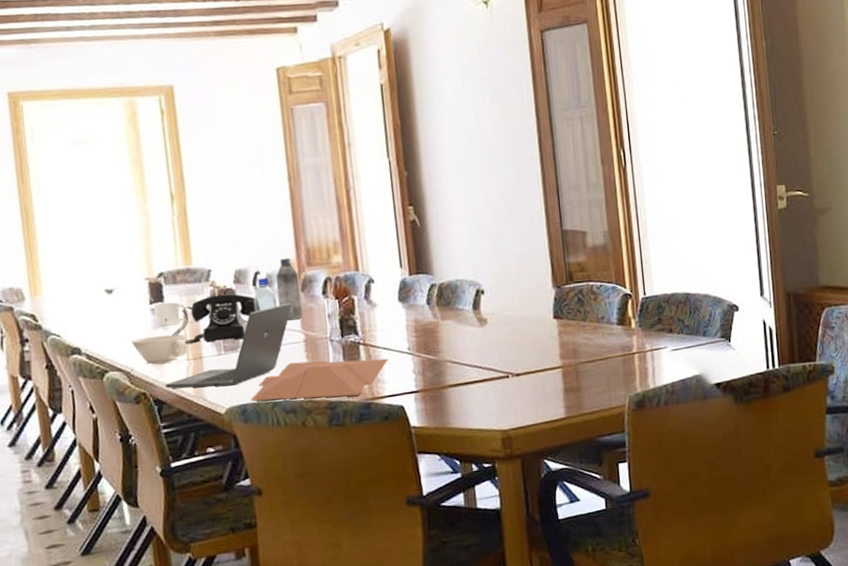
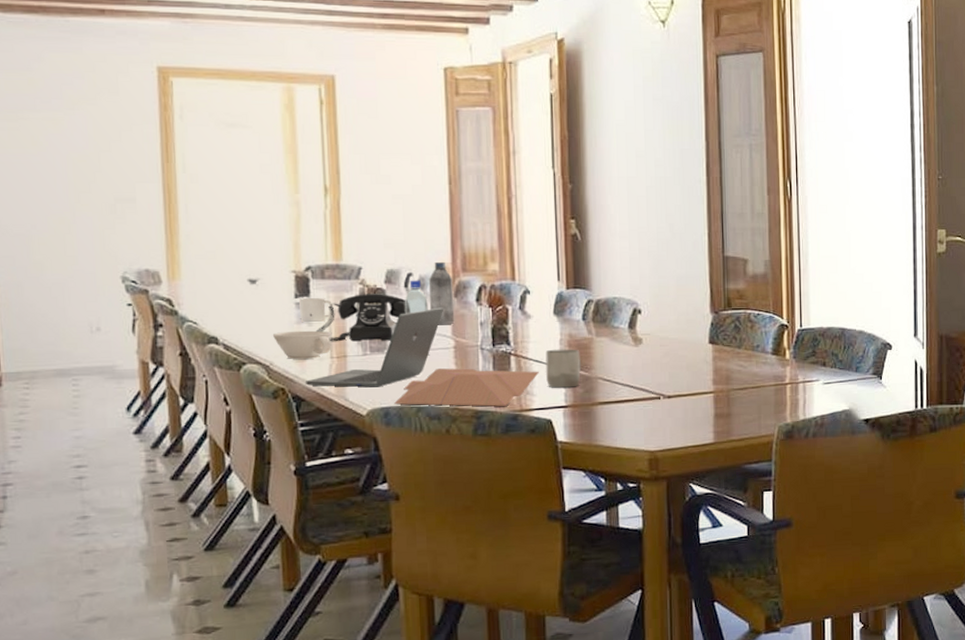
cup: none [393,334,430,374] -> present [545,349,582,388]

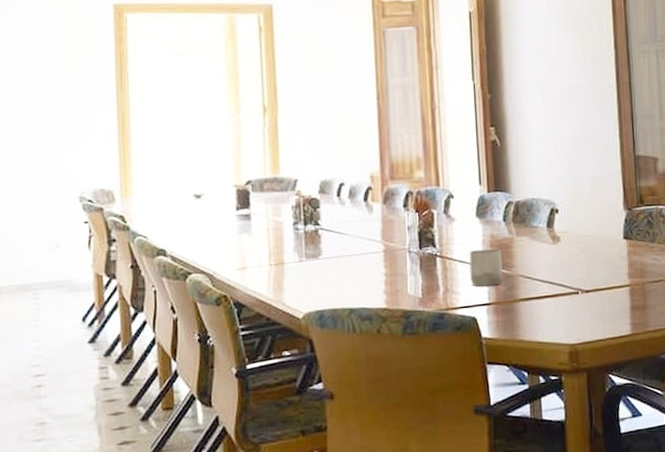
cup: present [272,330,332,359] -> none [215,240,271,268]
mug: present [298,298,334,324] -> none [239,209,272,234]
laptop: present [306,307,443,387] -> none [246,214,373,292]
telephone: present [315,294,406,342] -> none [255,203,338,251]
papers: present [394,368,539,407] -> none [328,270,463,308]
bottle: present [404,280,428,314] -> none [337,189,359,221]
water bottle: present [428,261,455,326] -> none [359,171,384,231]

